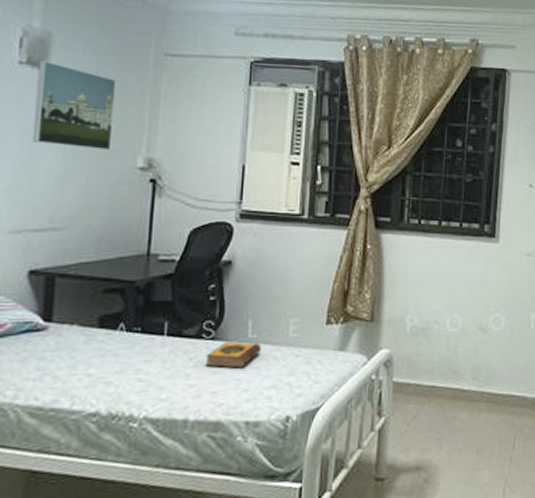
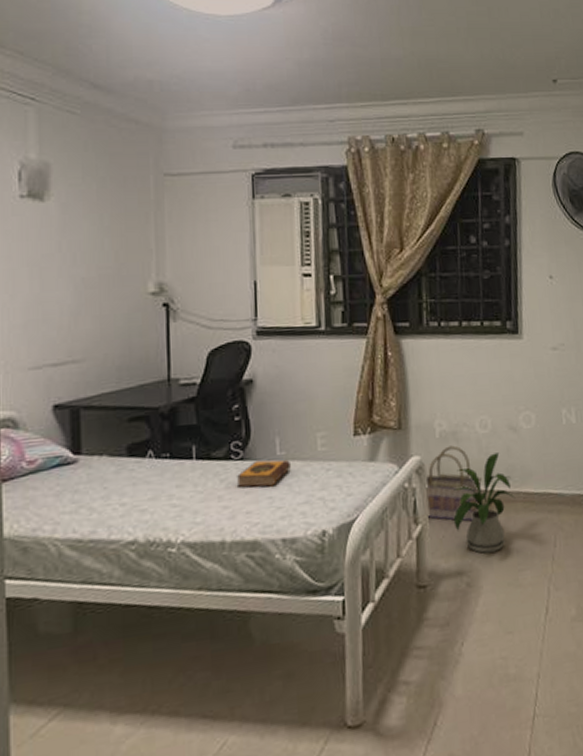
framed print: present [33,60,117,151] -> none [40,192,121,279]
basket: none [391,341,448,418] -> present [425,445,482,522]
house plant: none [416,352,479,450] -> present [452,452,516,554]

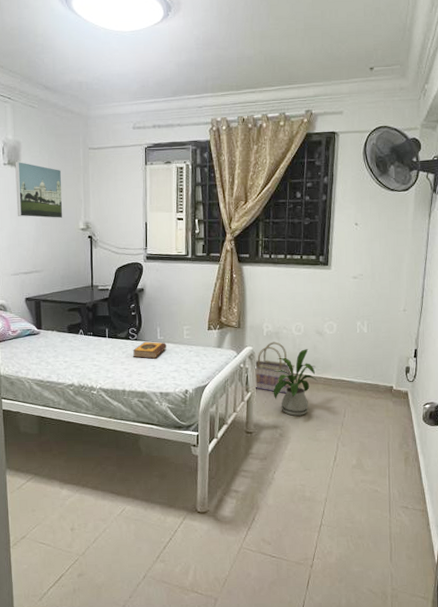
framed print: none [40,192,121,279] -> present [15,161,63,219]

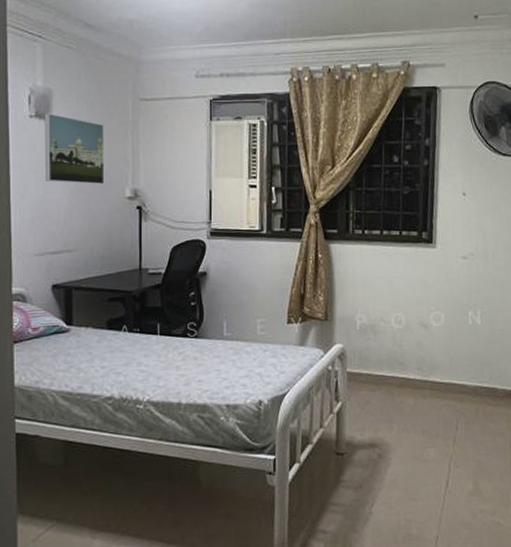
hardback book: present [132,341,167,359] -> none [191,339,236,361]
basket: present [255,341,294,394] -> none [346,337,395,403]
house plant: present [273,349,318,416] -> none [369,345,424,430]

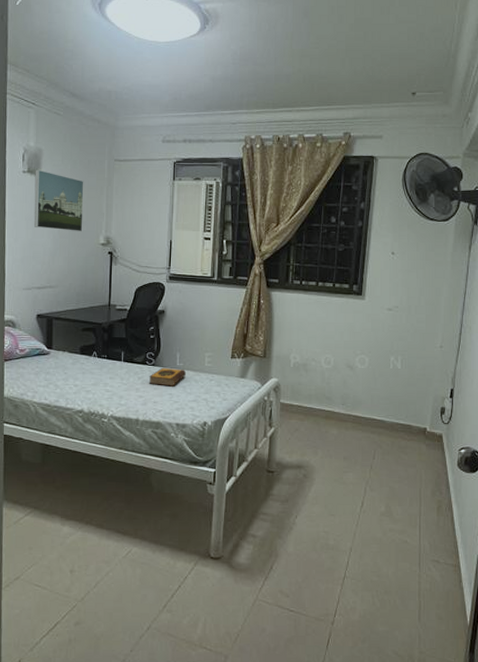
hardback book: none [191,339,236,361] -> present [148,367,187,387]

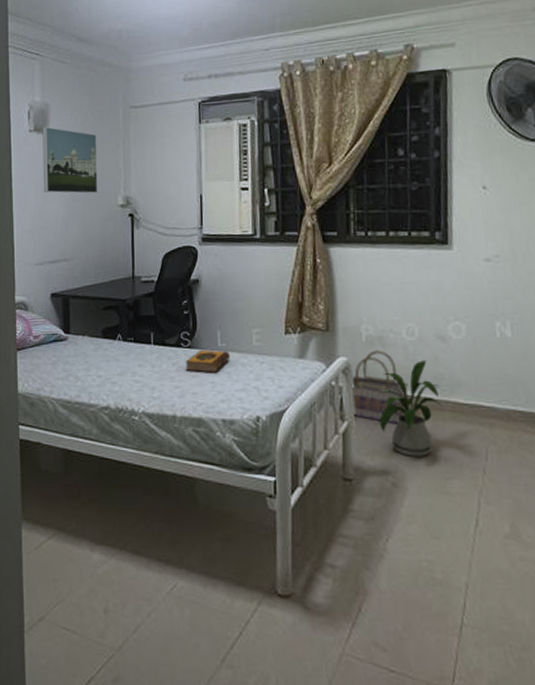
basket: none [279,374,322,431] -> present [351,350,408,424]
house plant: none [298,383,347,455] -> present [378,360,444,456]

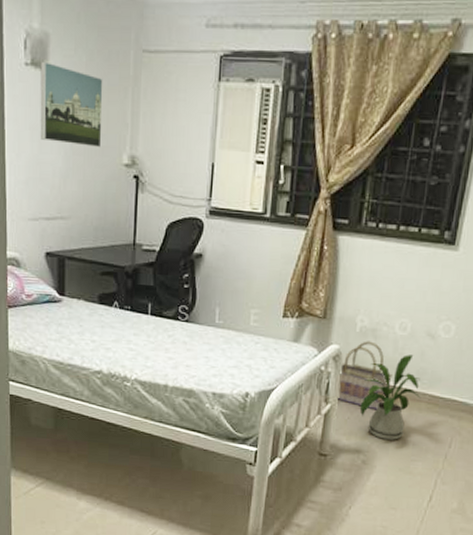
hardback book: present [185,349,231,373] -> none [180,324,227,348]

